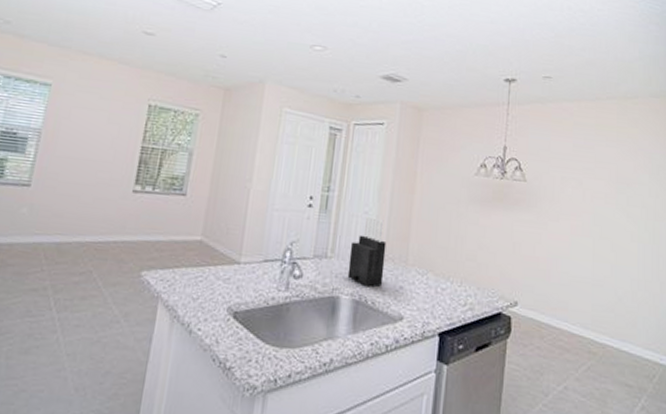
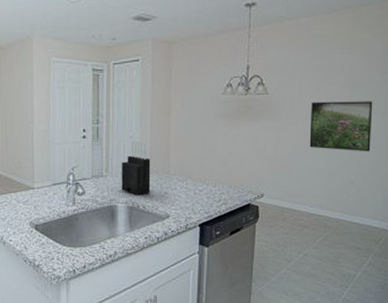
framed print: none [571,196,642,264] -> present [309,101,373,152]

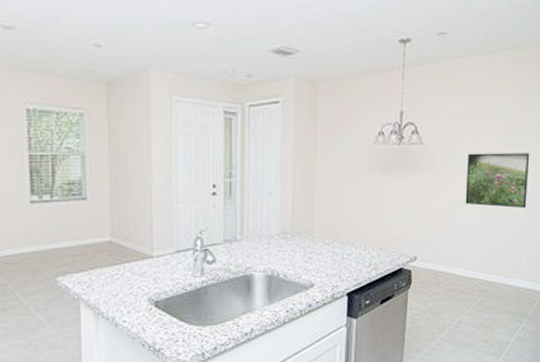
knife block: present [121,139,151,196] -> none [258,196,293,263]

